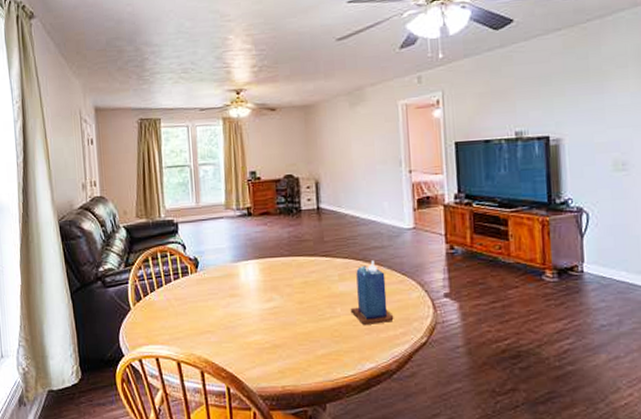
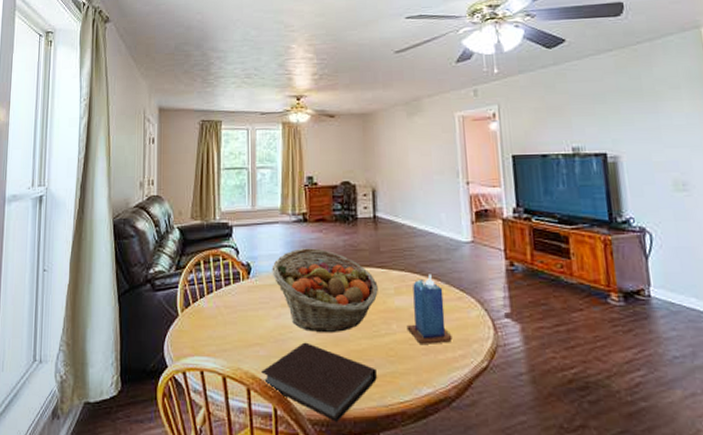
notebook: none [213,328,323,398] -> present [261,342,377,423]
fruit basket: none [218,241,323,319] -> present [272,248,378,333]

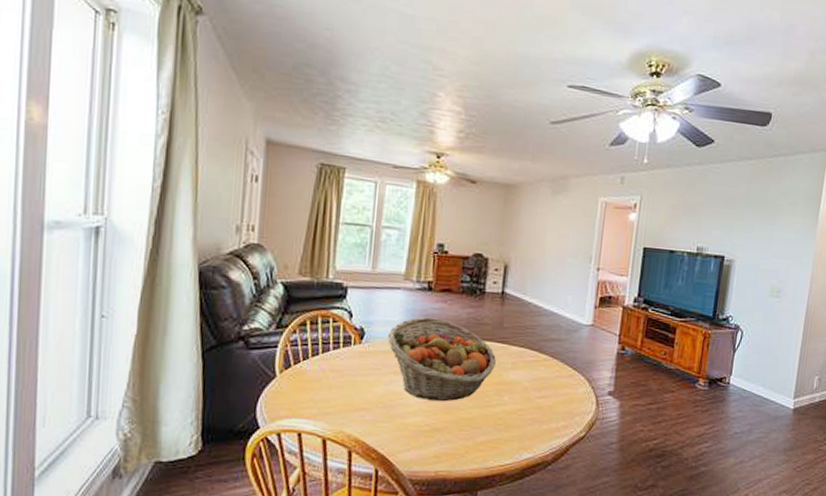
notebook: present [261,342,377,423] -> none [365,409,483,483]
candle: present [406,274,453,344] -> none [517,352,558,416]

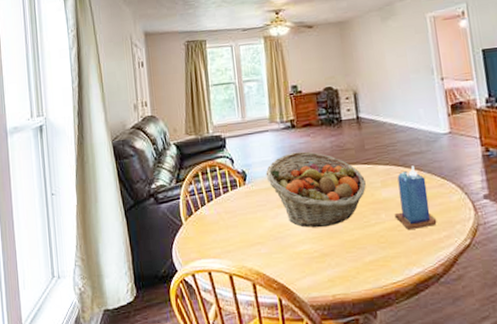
candle: none [517,352,558,416] -> present [394,165,437,229]

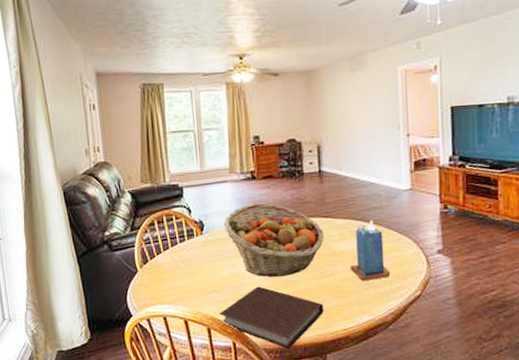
notebook: none [264,237,371,307] -> present [219,286,324,350]

